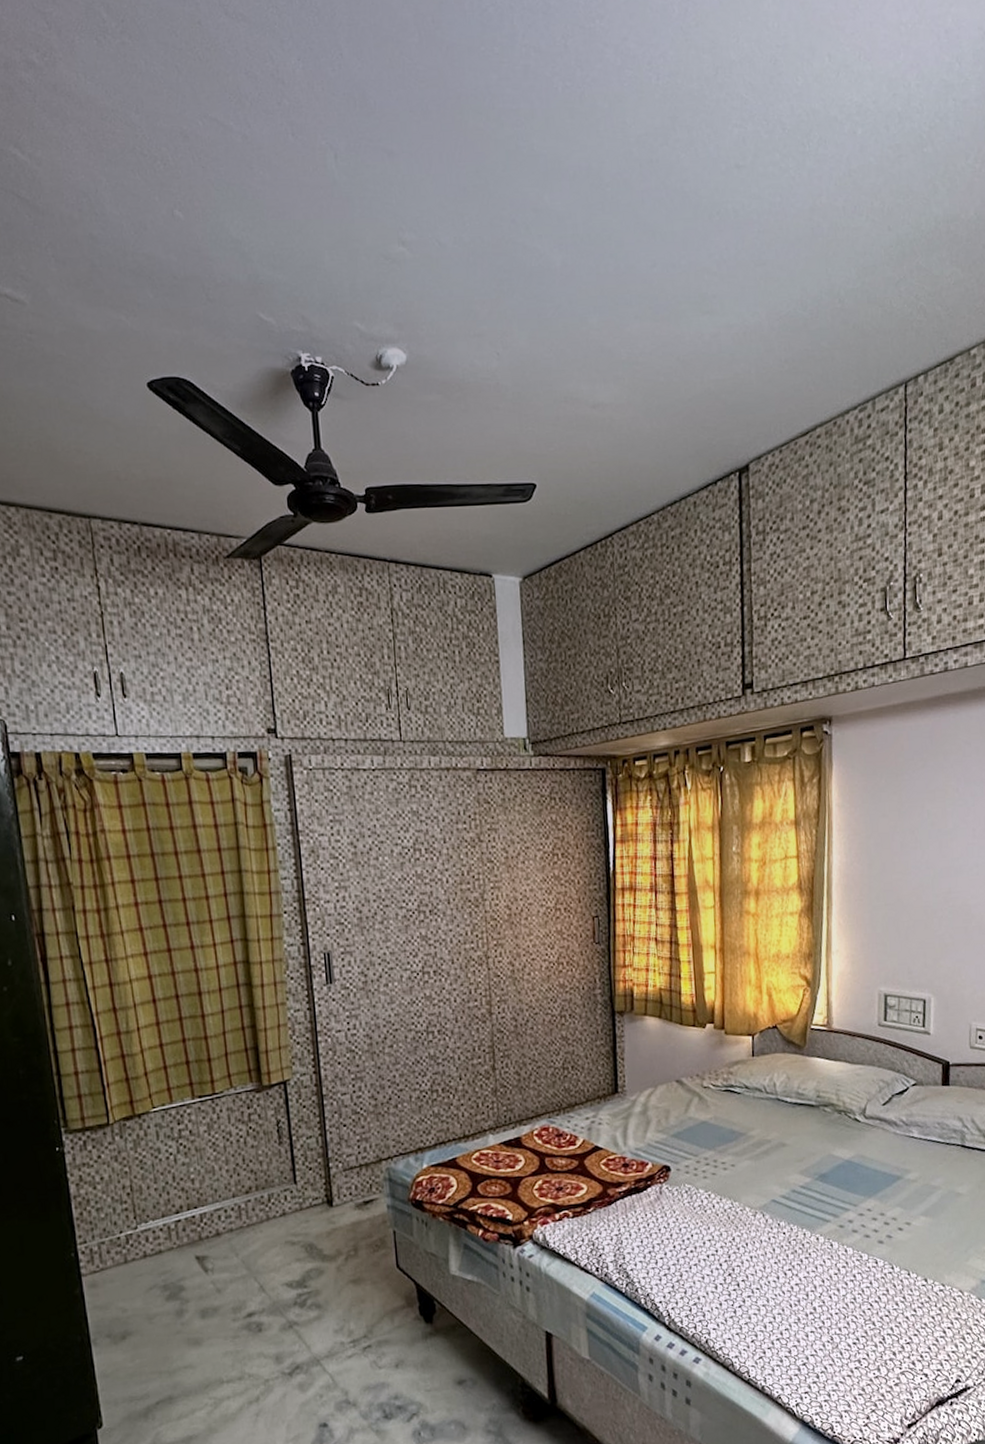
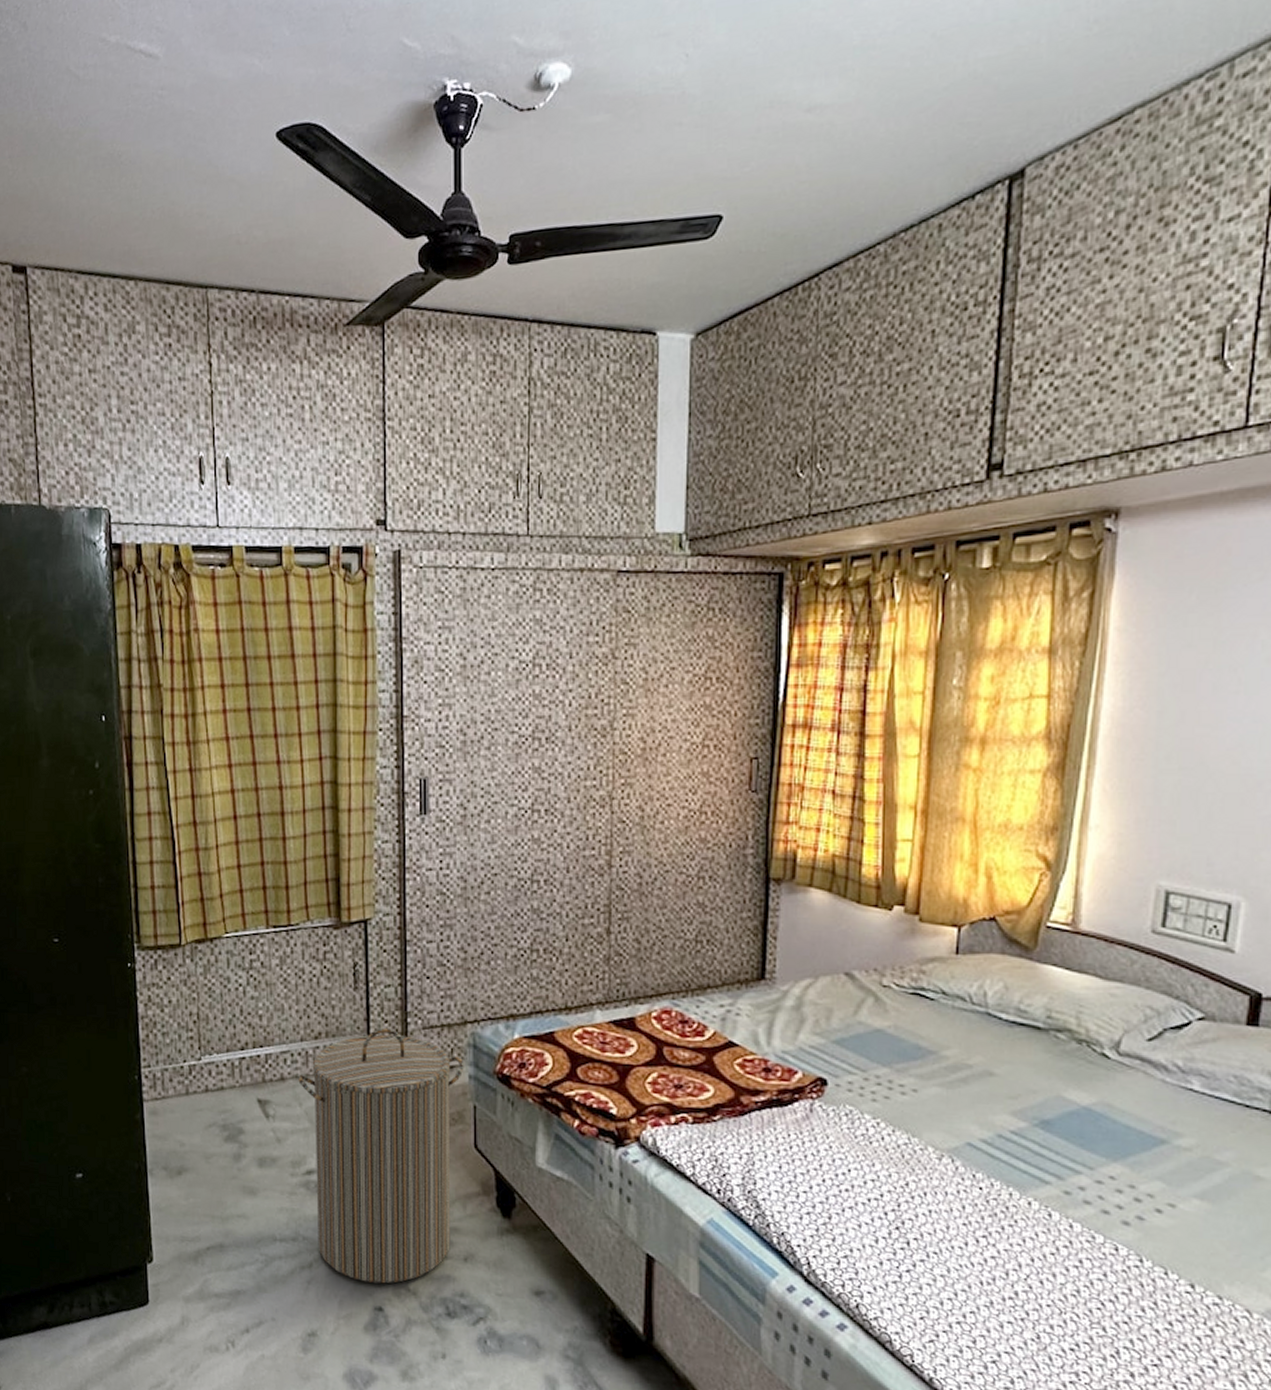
laundry hamper: none [232,1174,383,1404] -> present [297,1027,464,1284]

